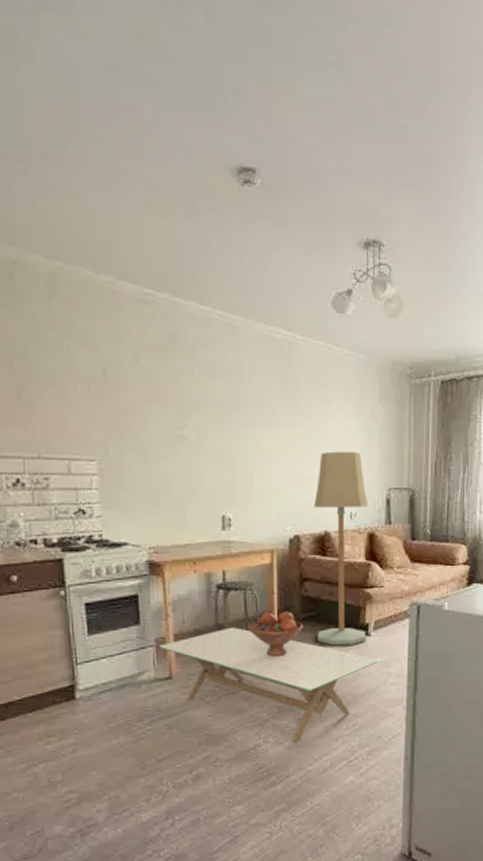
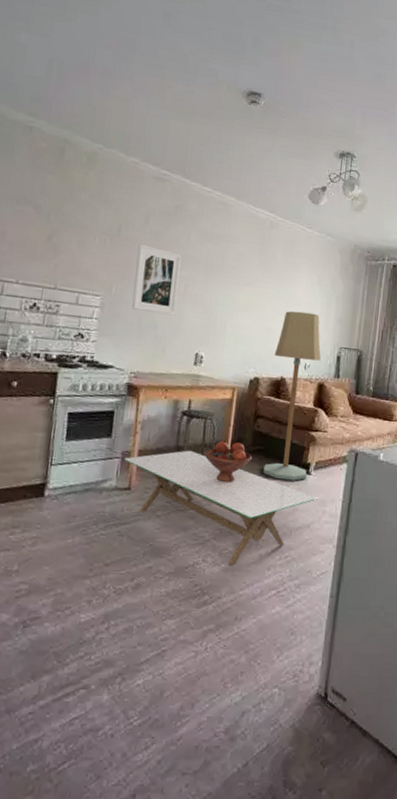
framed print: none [131,388,191,474] -> present [131,243,182,316]

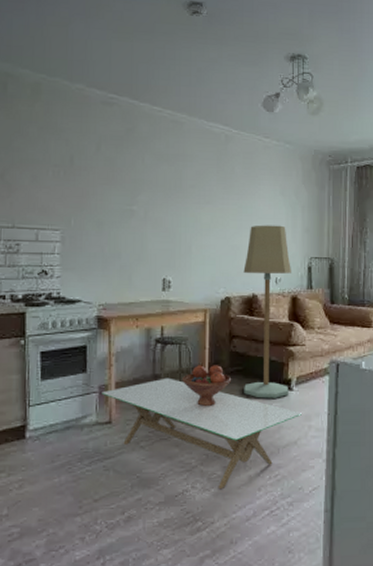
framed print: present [131,243,182,316] -> none [92,172,139,243]

